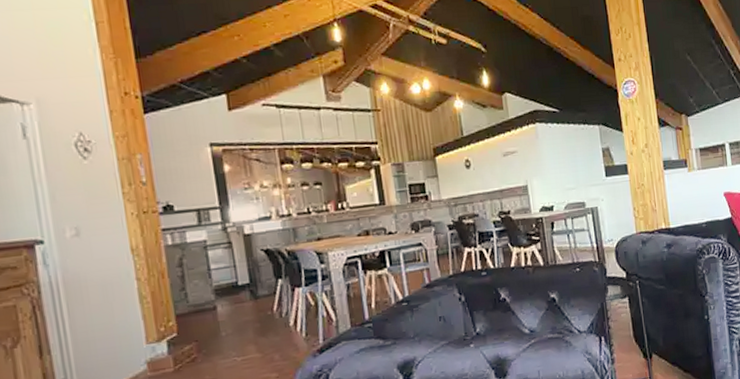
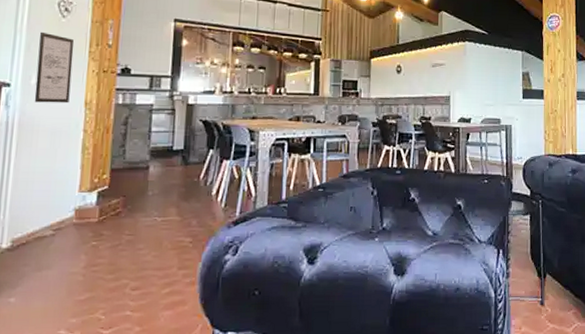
wall art: none [63,178,113,257] -> present [34,31,74,104]

